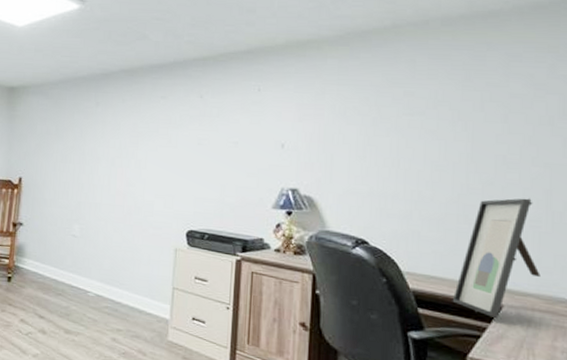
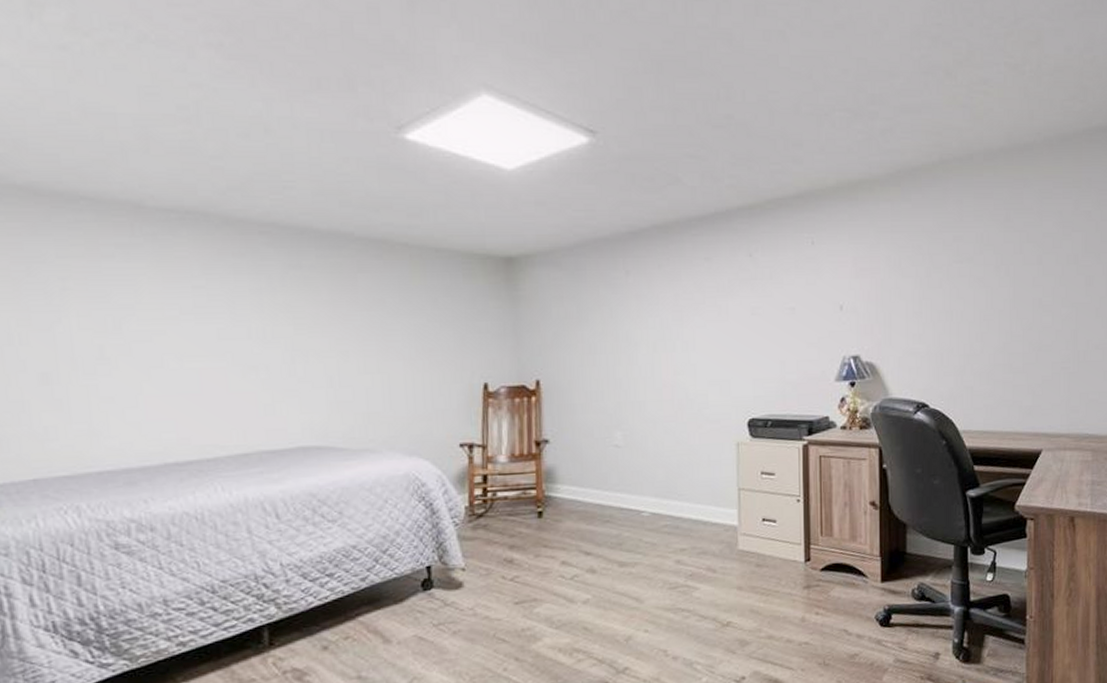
picture frame: present [452,197,541,319] -> none [1002,339,1070,464]

